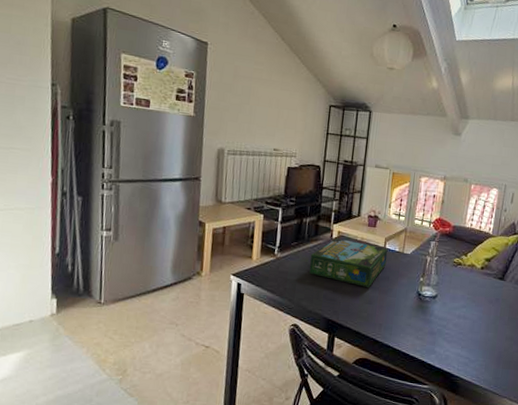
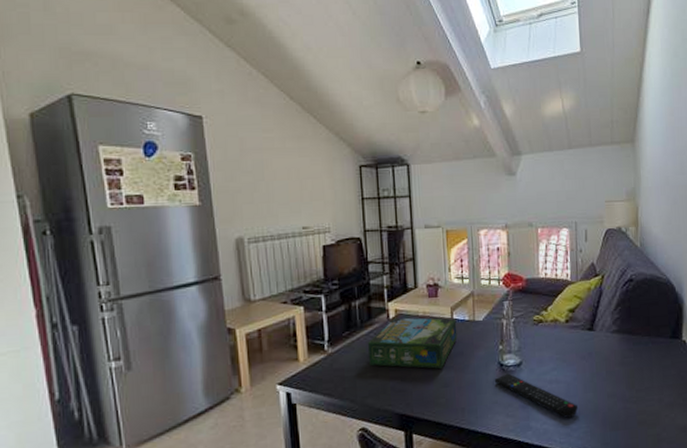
remote control: none [411,302,478,350] -> present [494,373,578,418]

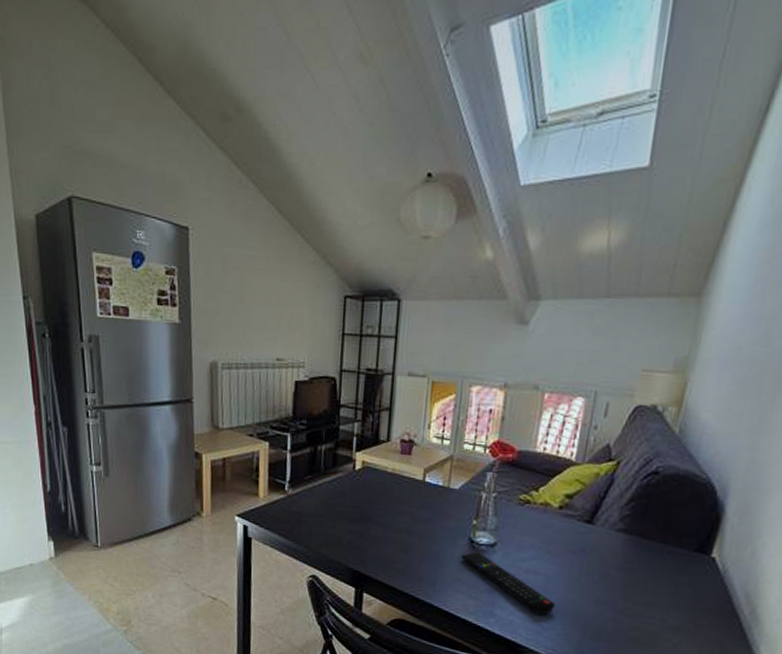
board game: present [367,317,458,369] -> none [328,470,429,532]

